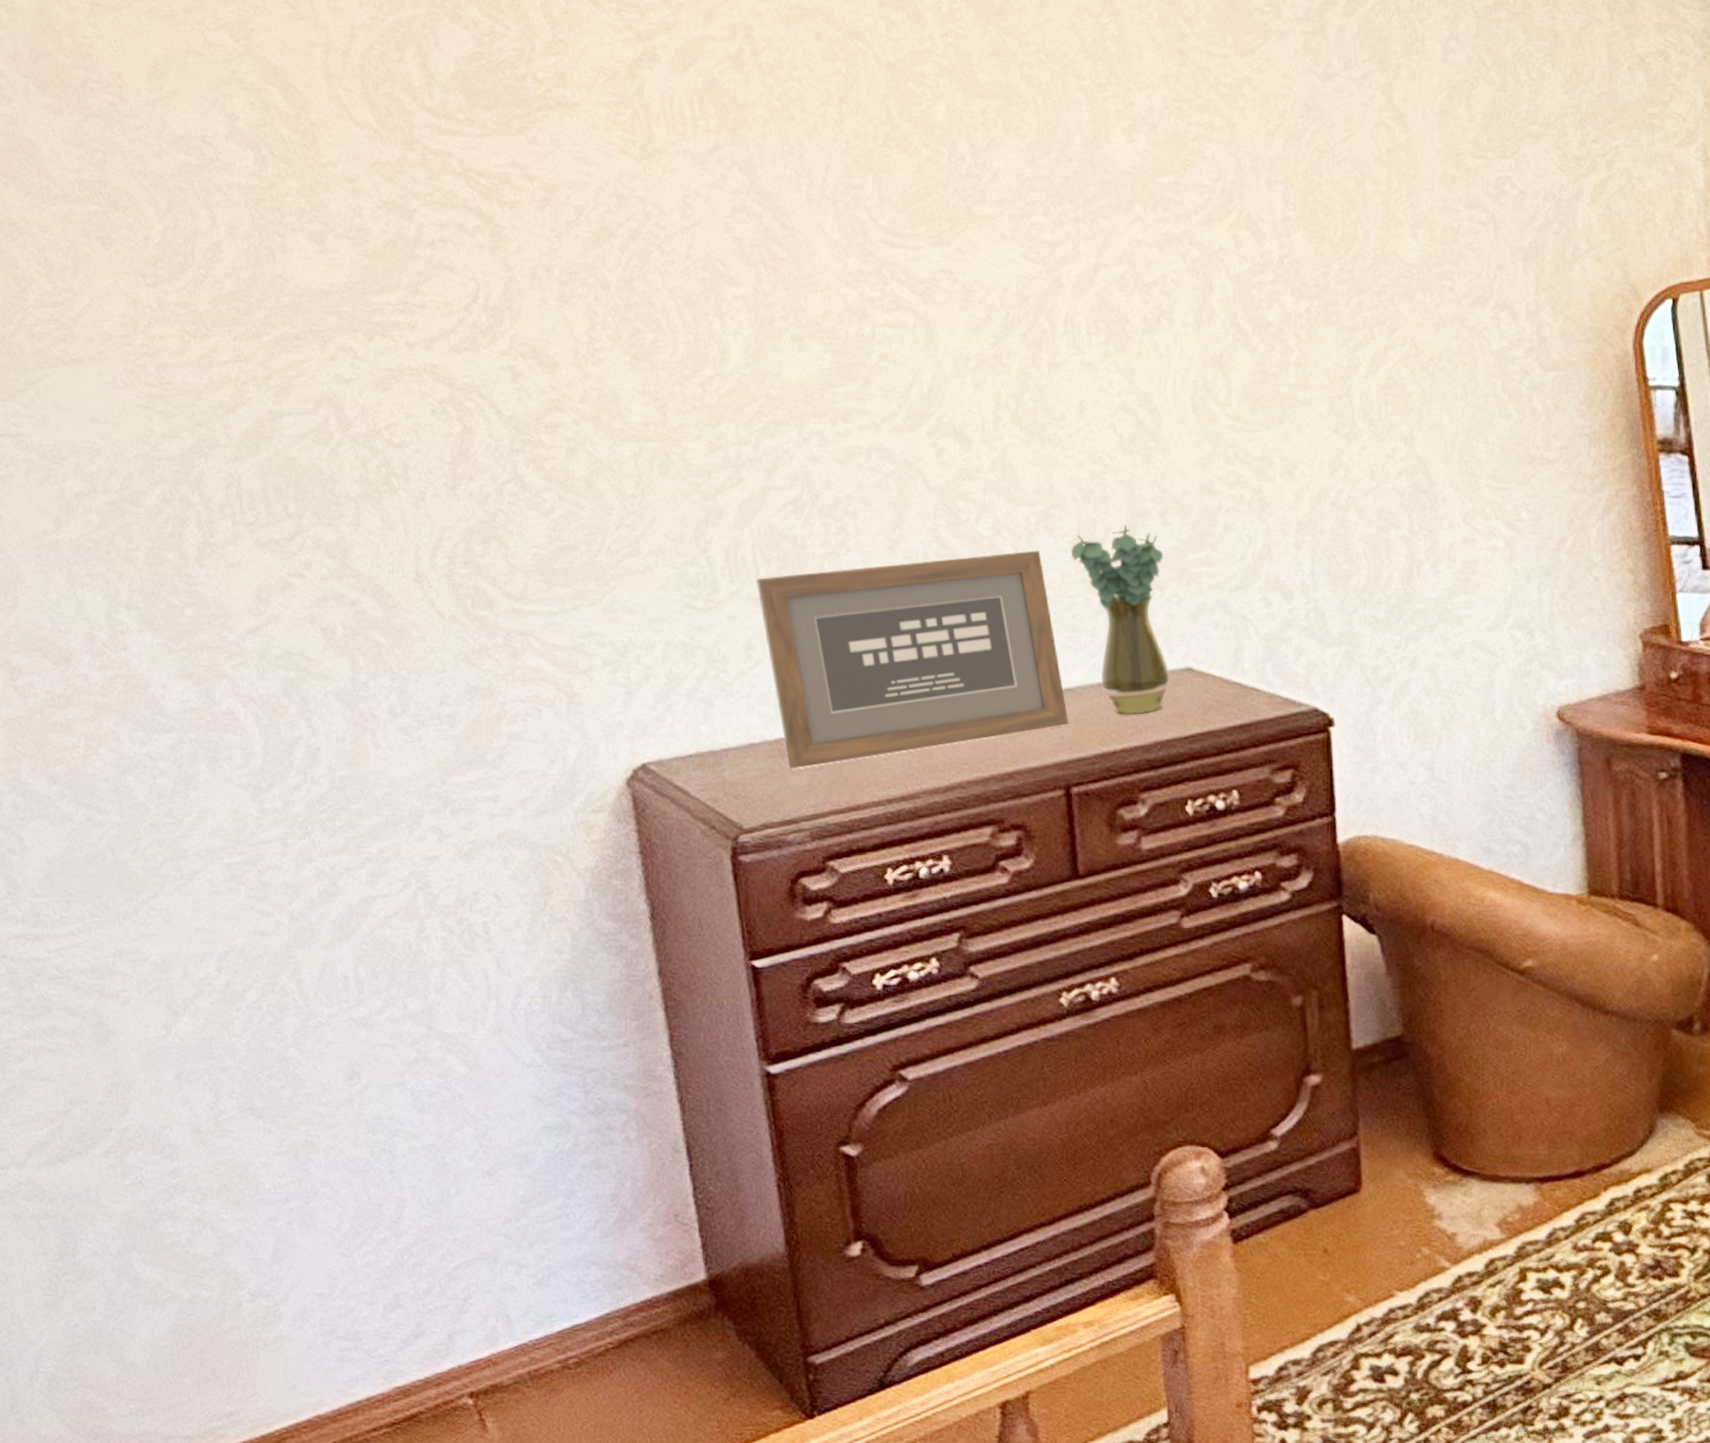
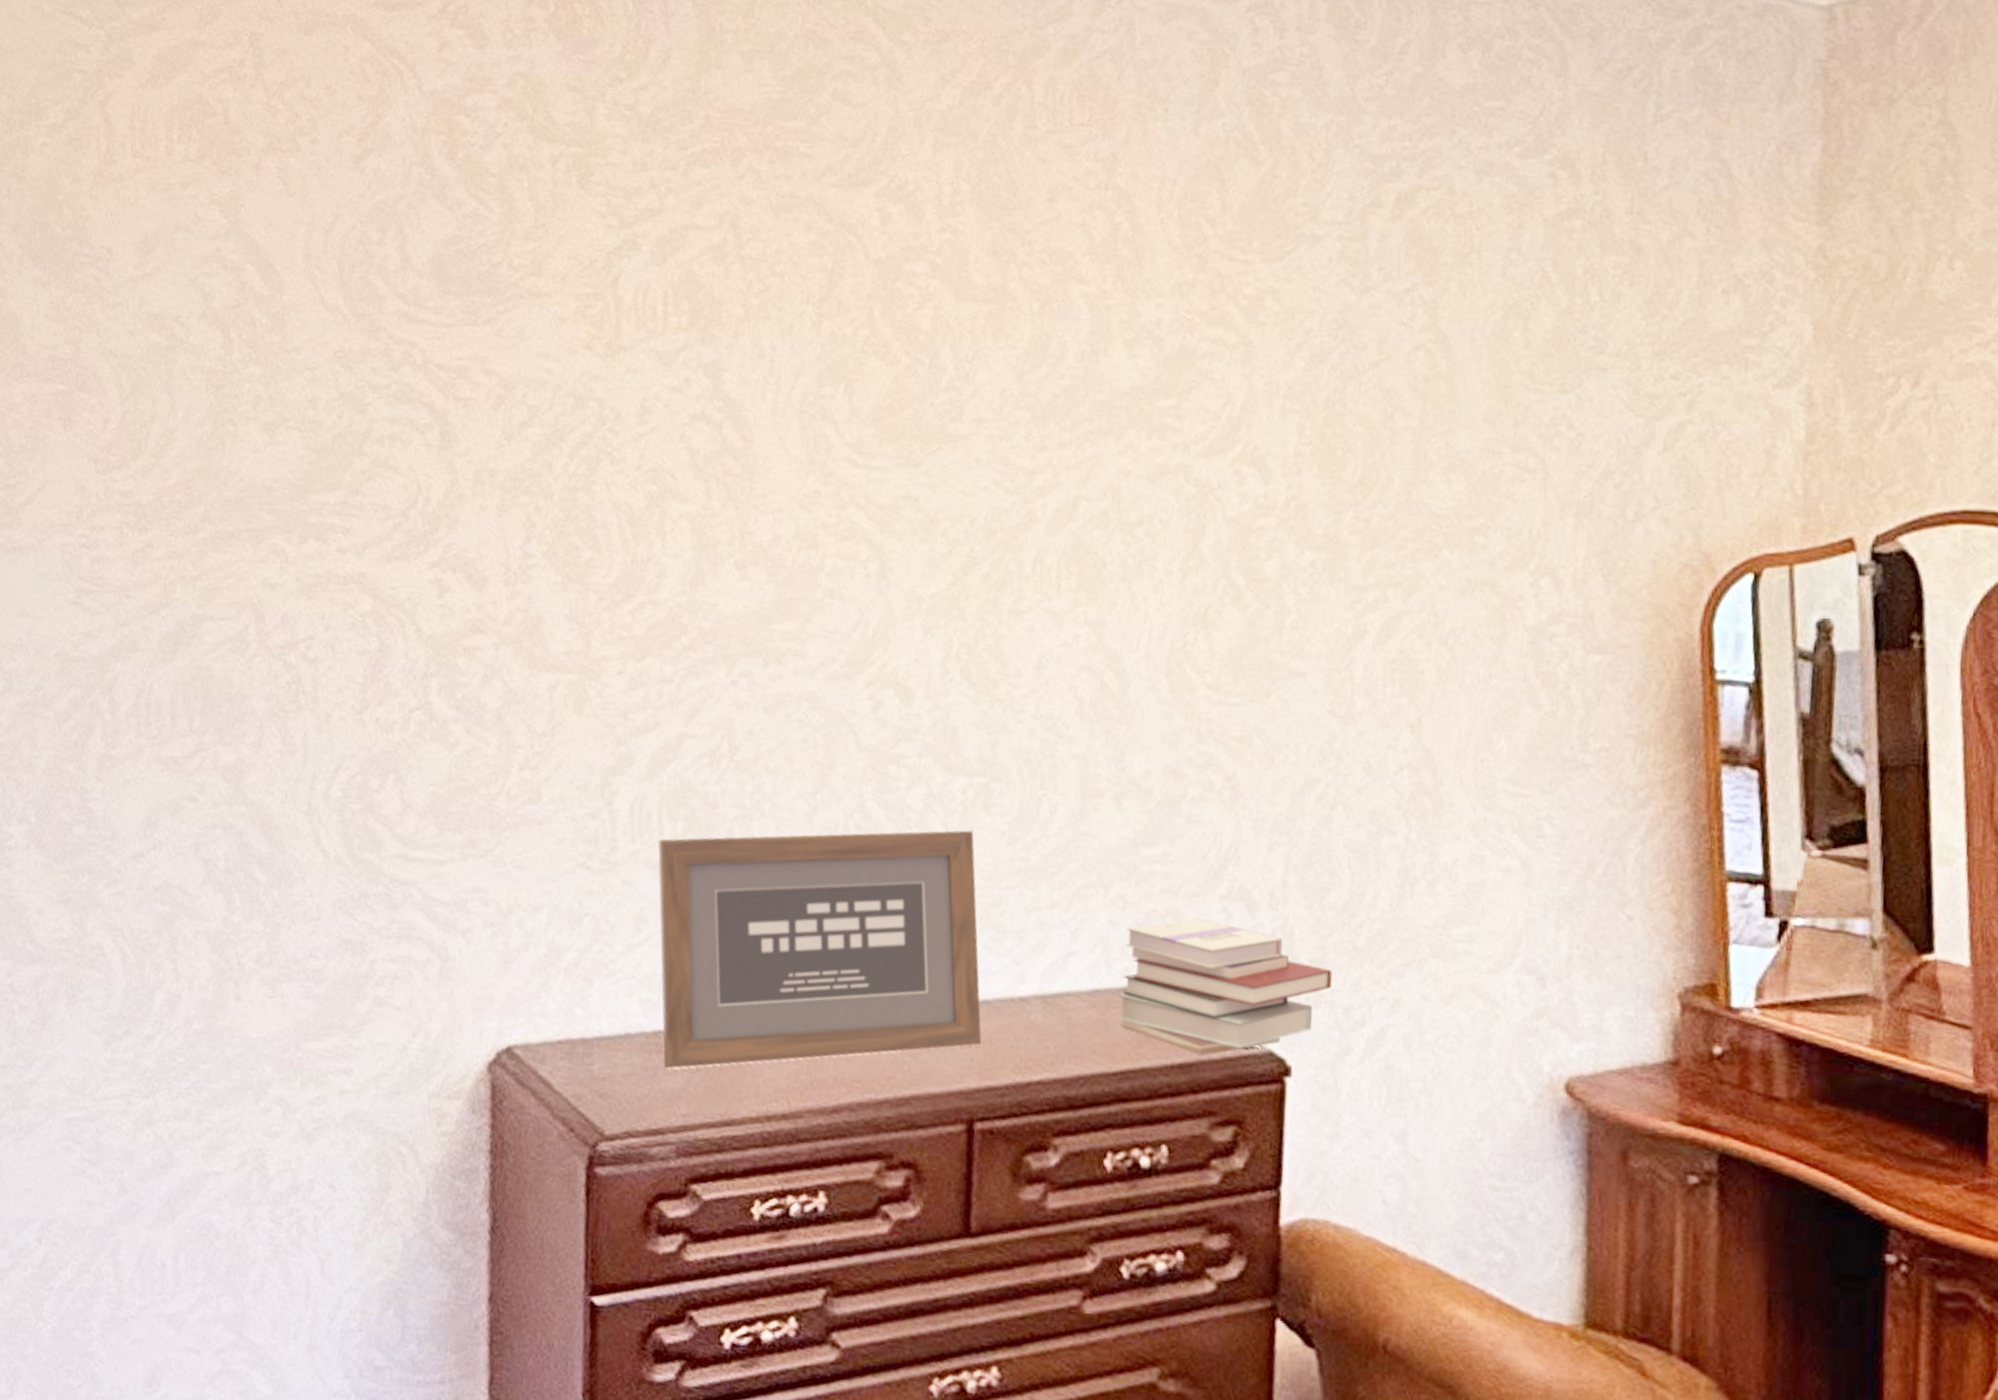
vase: present [1070,524,1170,715] -> none [1007,807,1114,1039]
books: none [1183,607,1360,716] -> present [1118,917,1333,1056]

